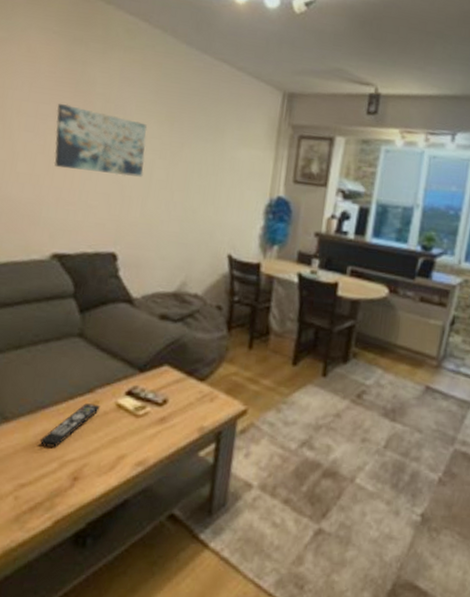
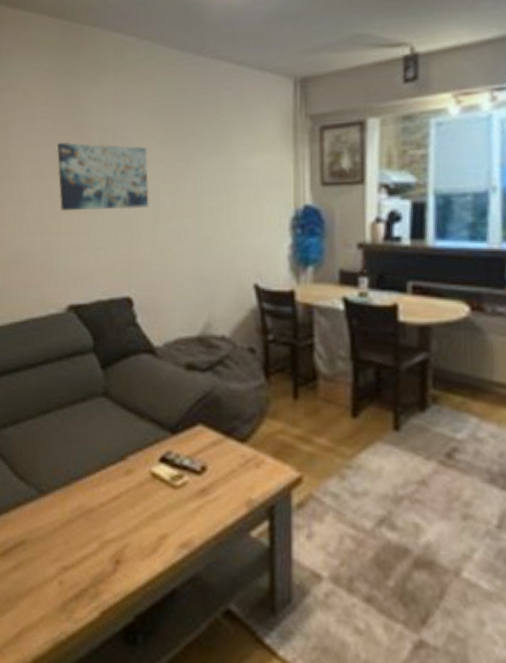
remote control: present [40,403,100,447] -> none [78,473,134,525]

